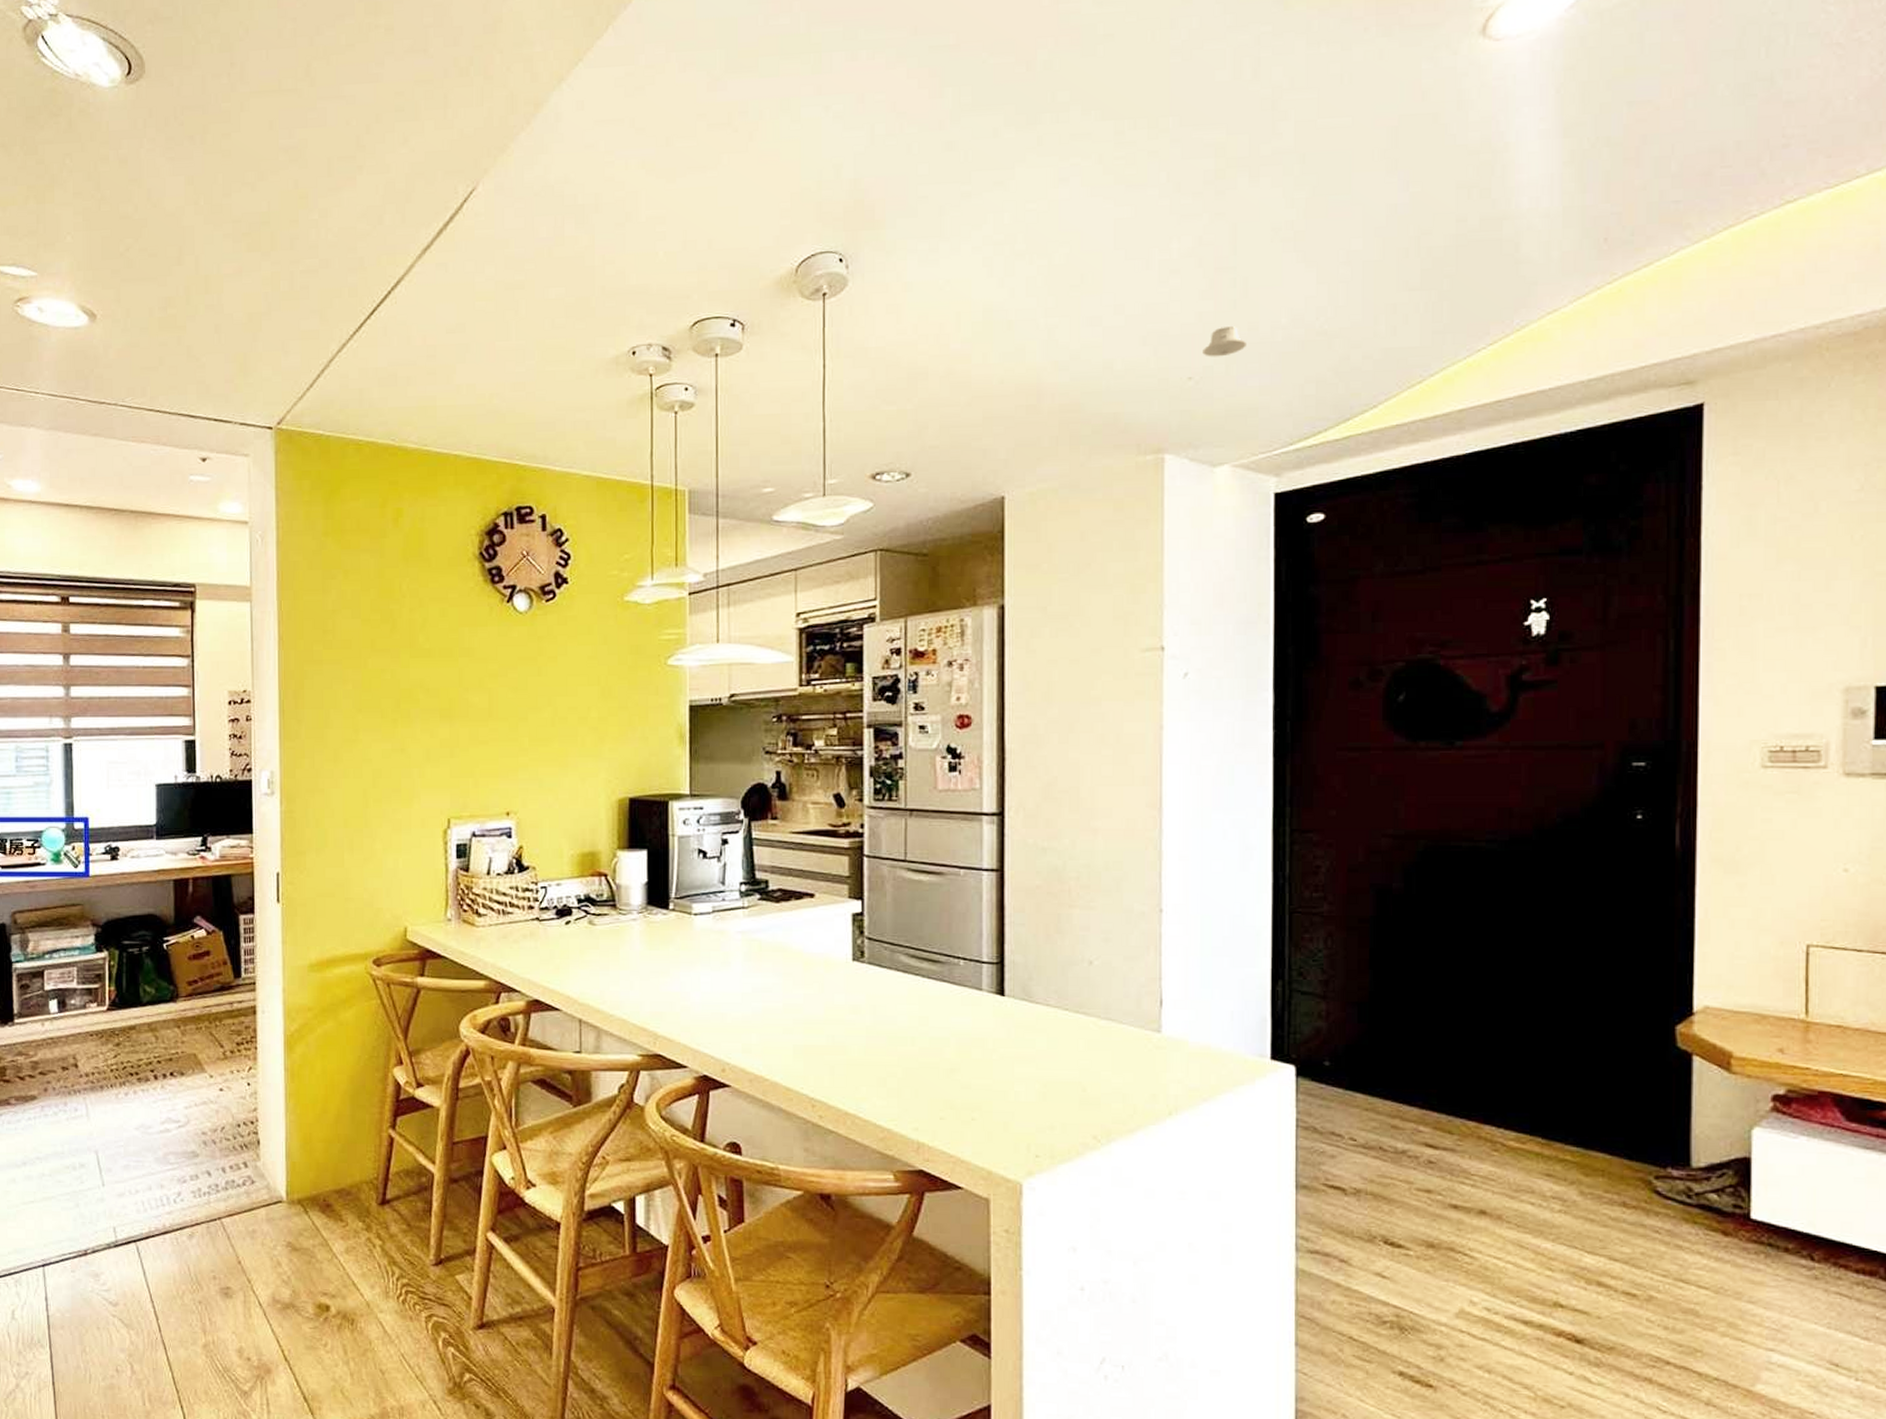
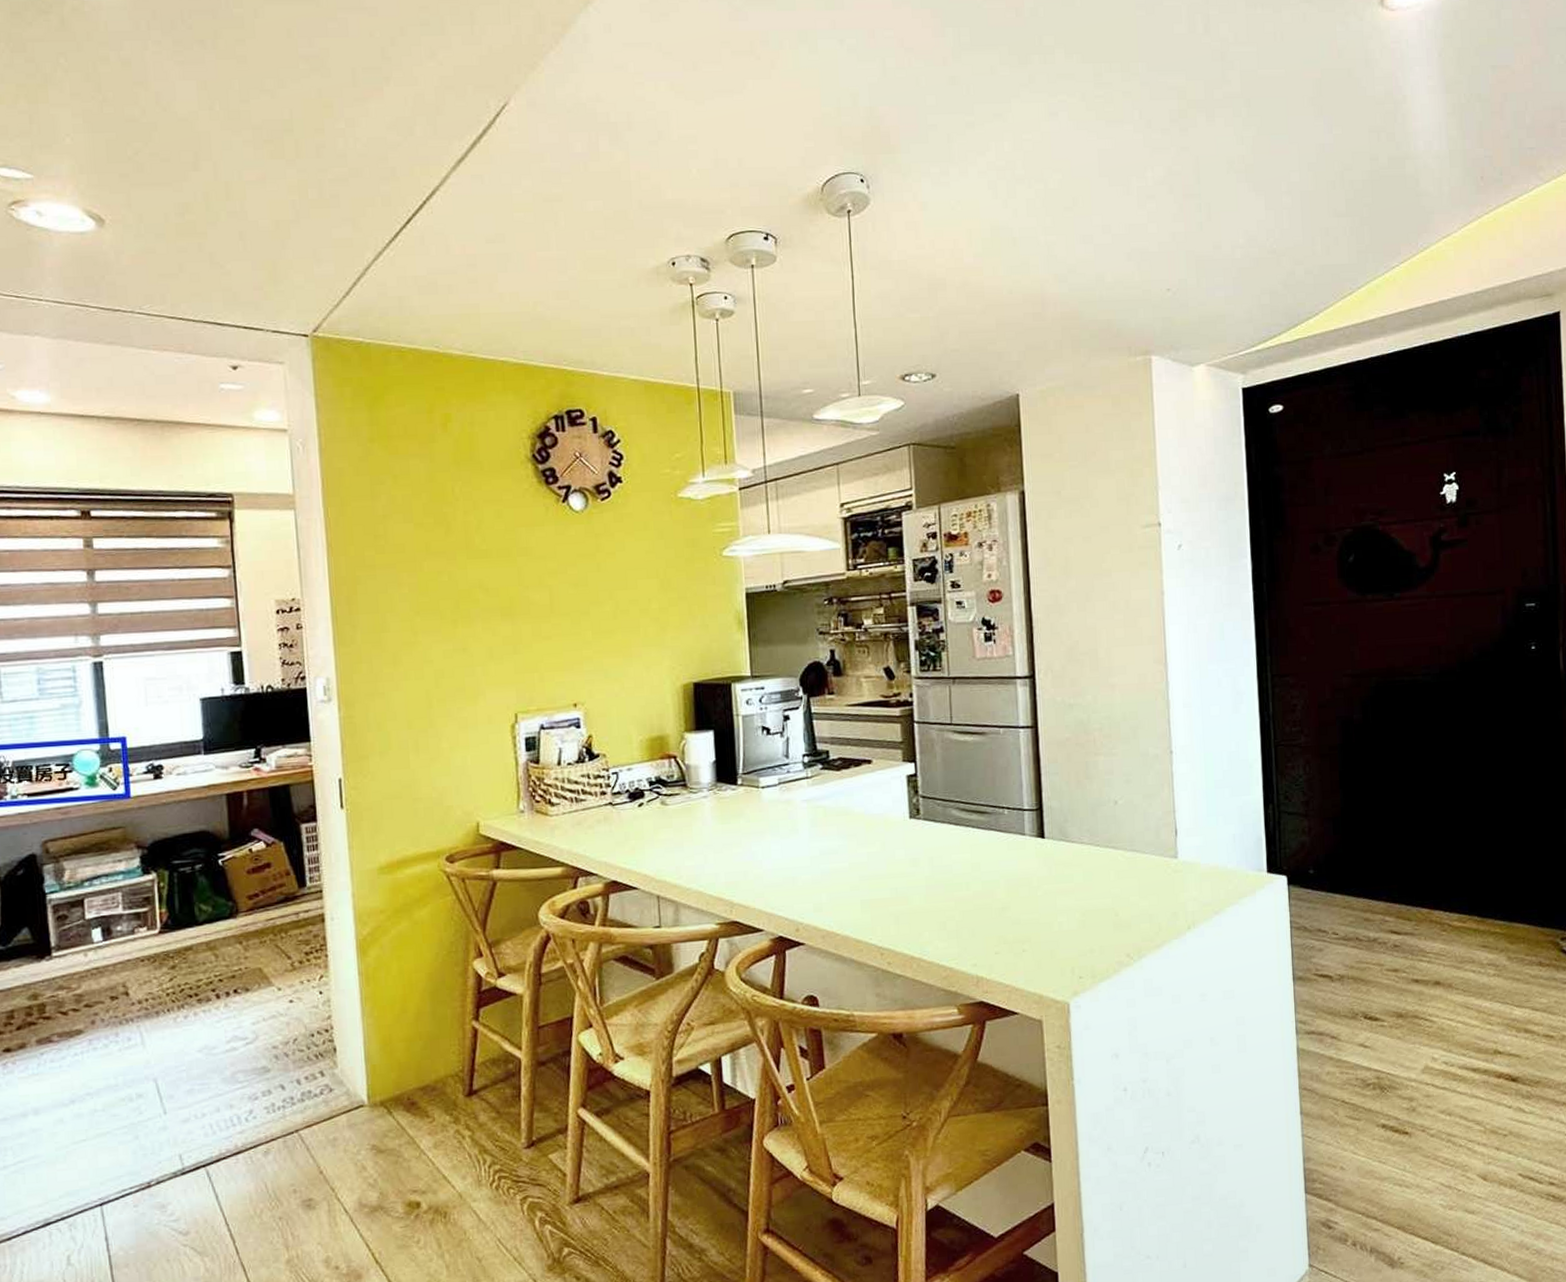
recessed light: present [1203,326,1248,357] -> none [1177,245,1213,272]

